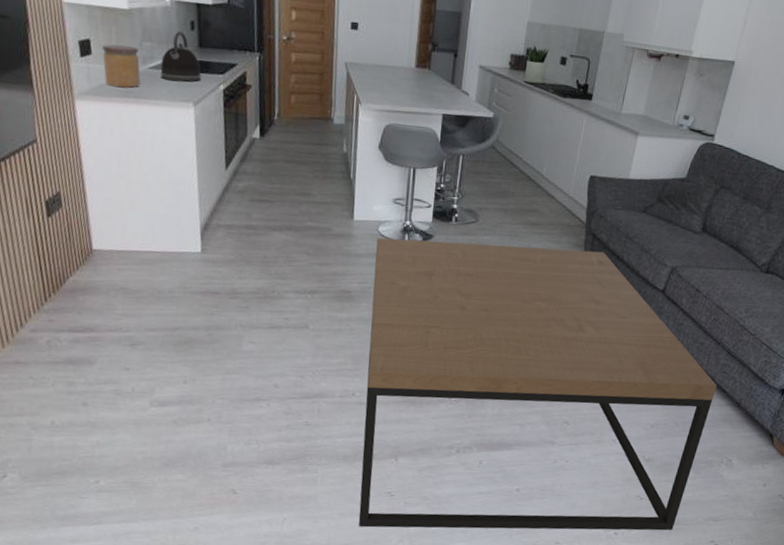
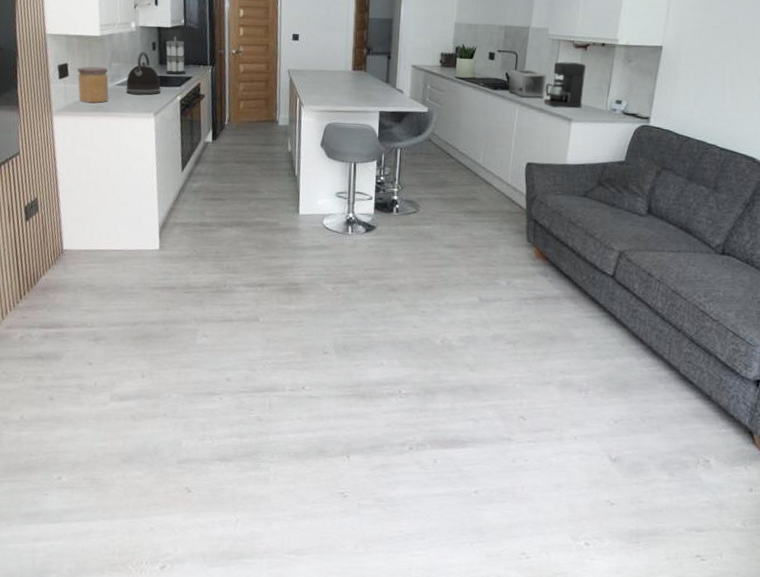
spice rack: none [206,16,229,61] -> present [166,36,186,75]
coffee table: present [359,237,717,531] -> none [312,230,683,542]
toaster: none [578,76,618,110] -> present [509,69,546,99]
coffee maker: none [612,71,658,122] -> present [544,61,586,108]

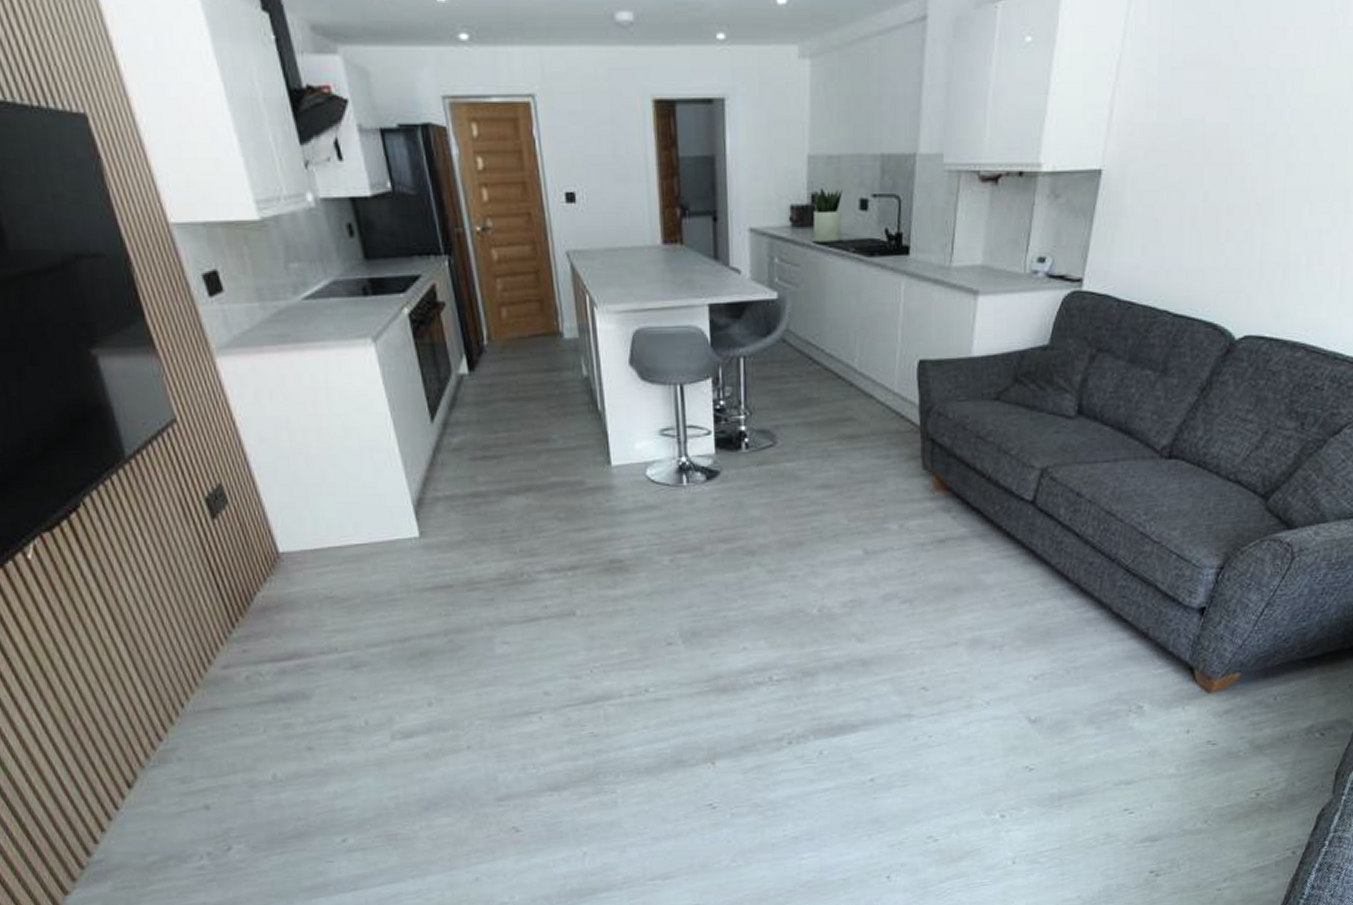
jar: present [77,66,109,104] -> none [236,271,297,332]
kettle: present [125,52,161,96] -> none [317,241,377,312]
spice rack: present [166,36,186,75] -> none [369,211,409,274]
toaster: present [509,69,546,99] -> none [890,221,942,265]
coffee maker: present [544,61,586,108] -> none [939,204,997,276]

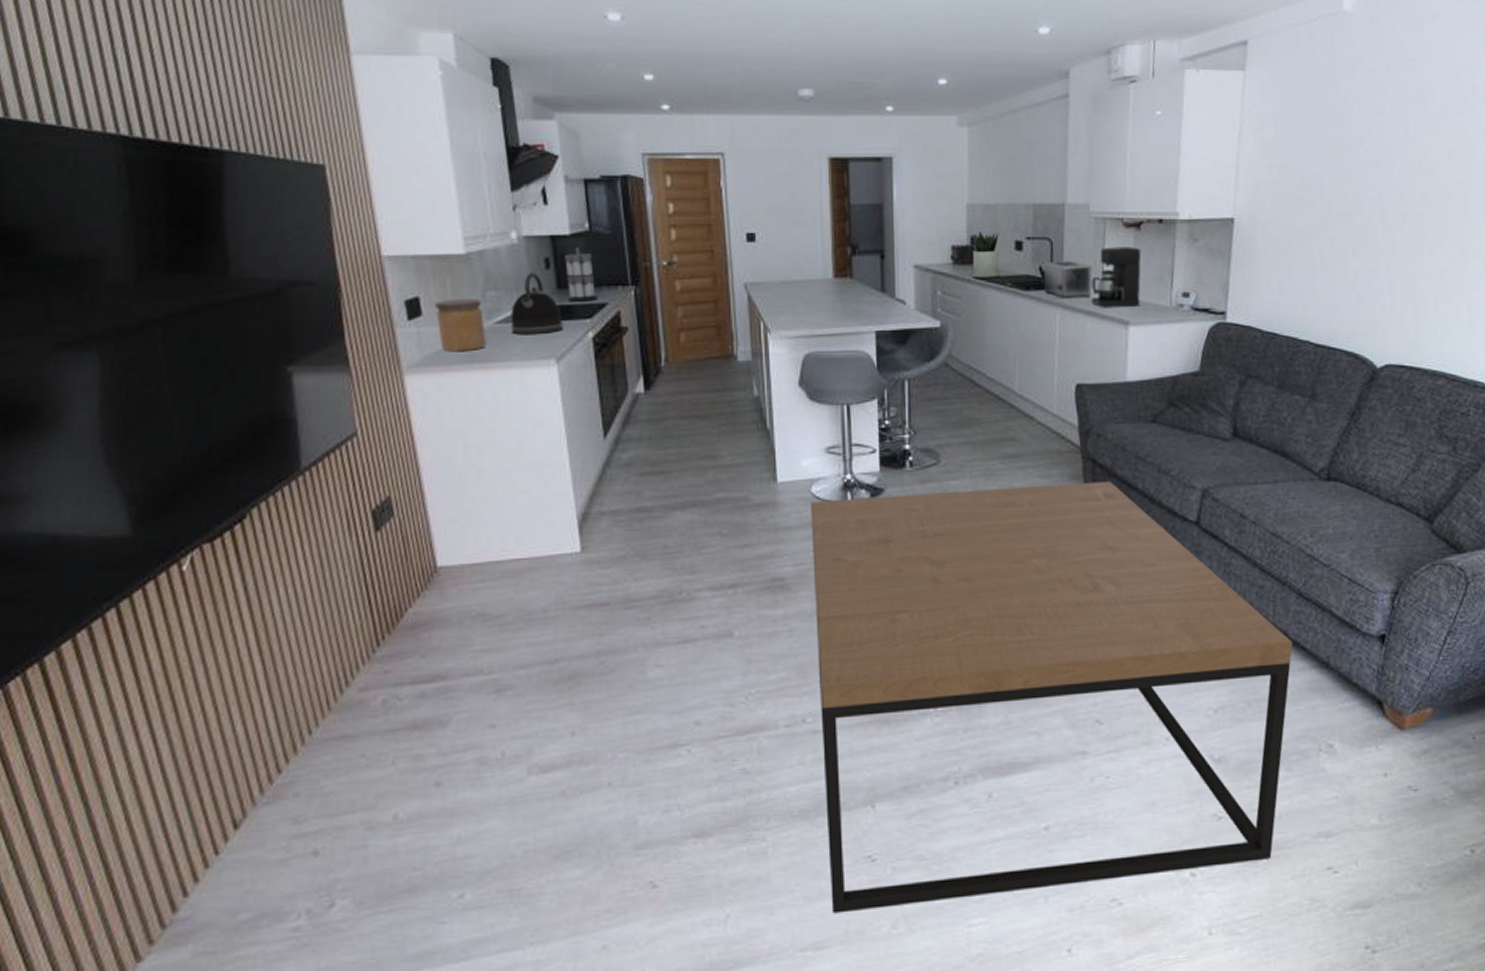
jar: none [236,271,297,332] -> present [435,298,486,352]
kettle: none [317,241,377,312] -> present [510,272,564,335]
spice rack: none [369,211,409,274] -> present [565,247,597,302]
coffee table: none [645,461,1116,851] -> present [810,481,1293,914]
toaster: none [890,221,942,265] -> present [1043,260,1093,298]
coffee maker: none [939,204,997,276] -> present [1091,247,1142,308]

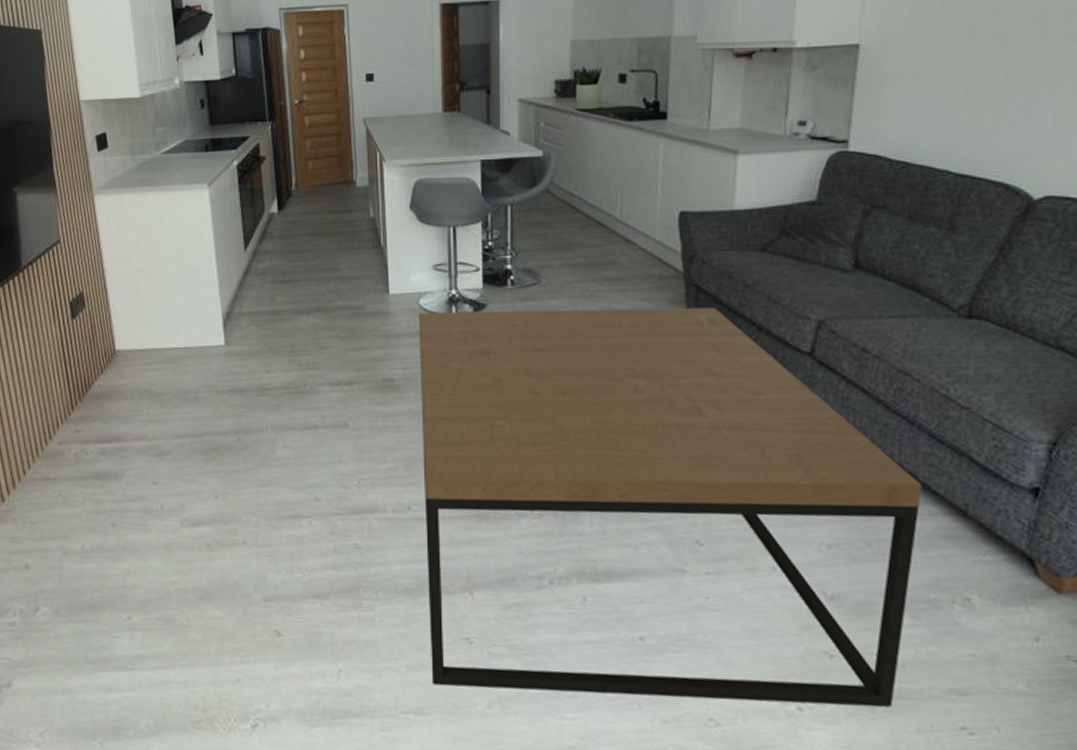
jar: present [435,298,486,352] -> none [117,133,155,177]
kettle: present [510,272,564,335] -> none [173,111,214,164]
spice rack: present [565,247,597,302] -> none [216,90,241,135]
toaster: present [1043,260,1093,298] -> none [647,91,699,128]
coffee maker: present [1091,247,1142,308] -> none [697,76,753,138]

